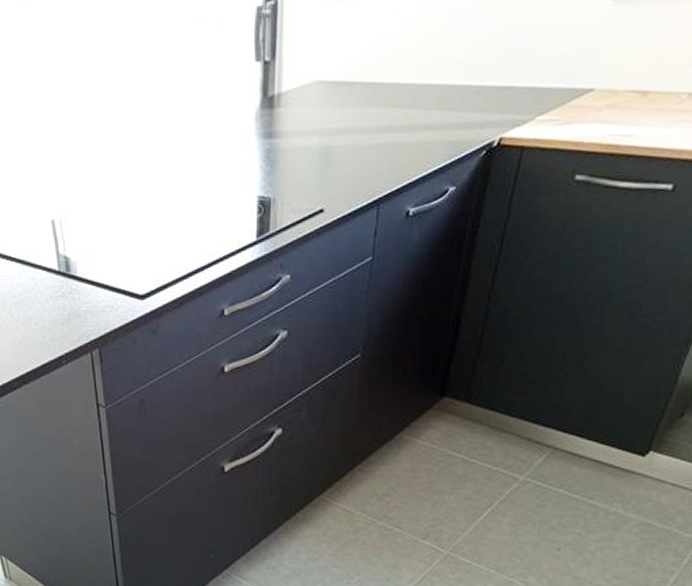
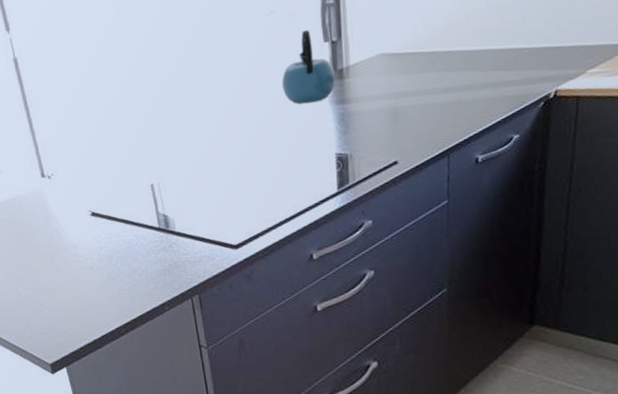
kettle: none [205,44,264,135] -> present [282,29,335,104]

